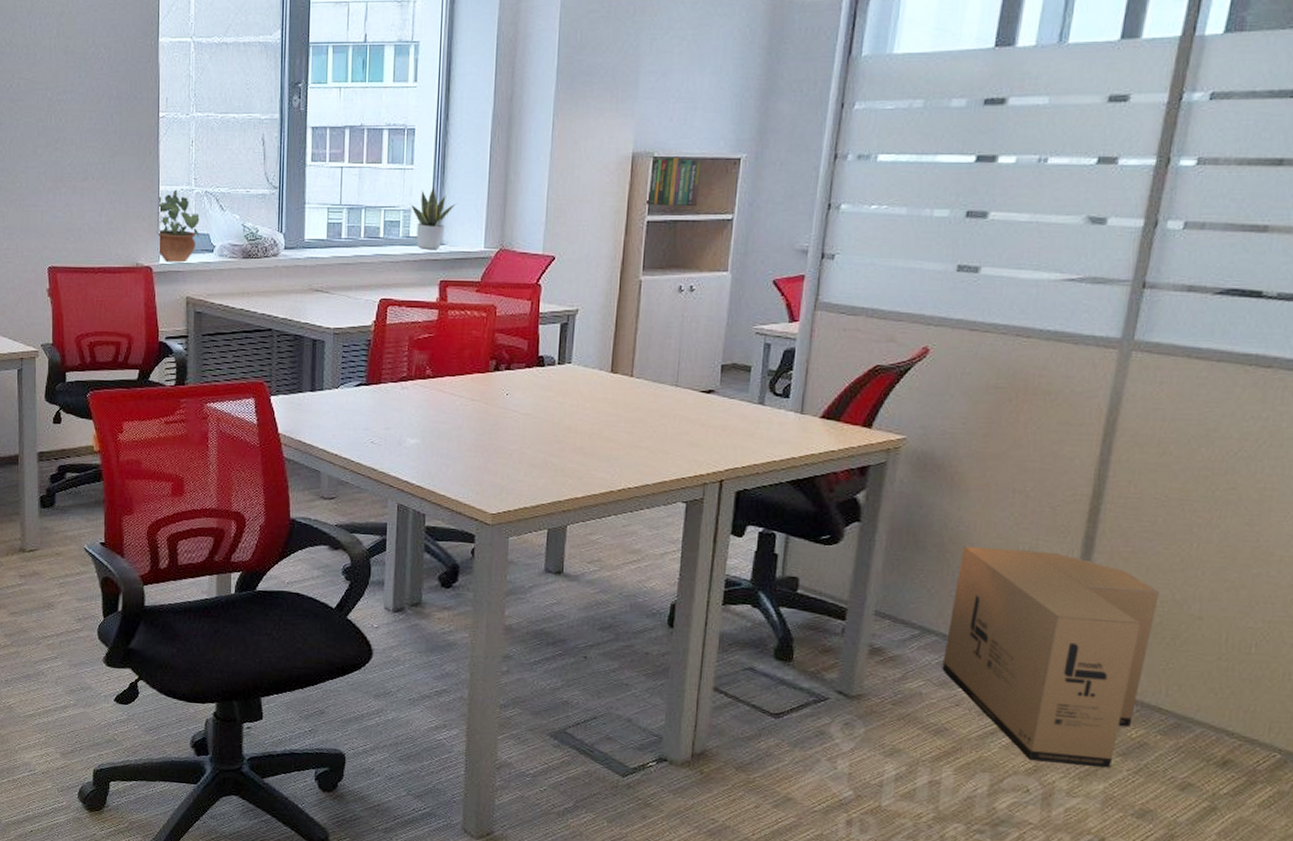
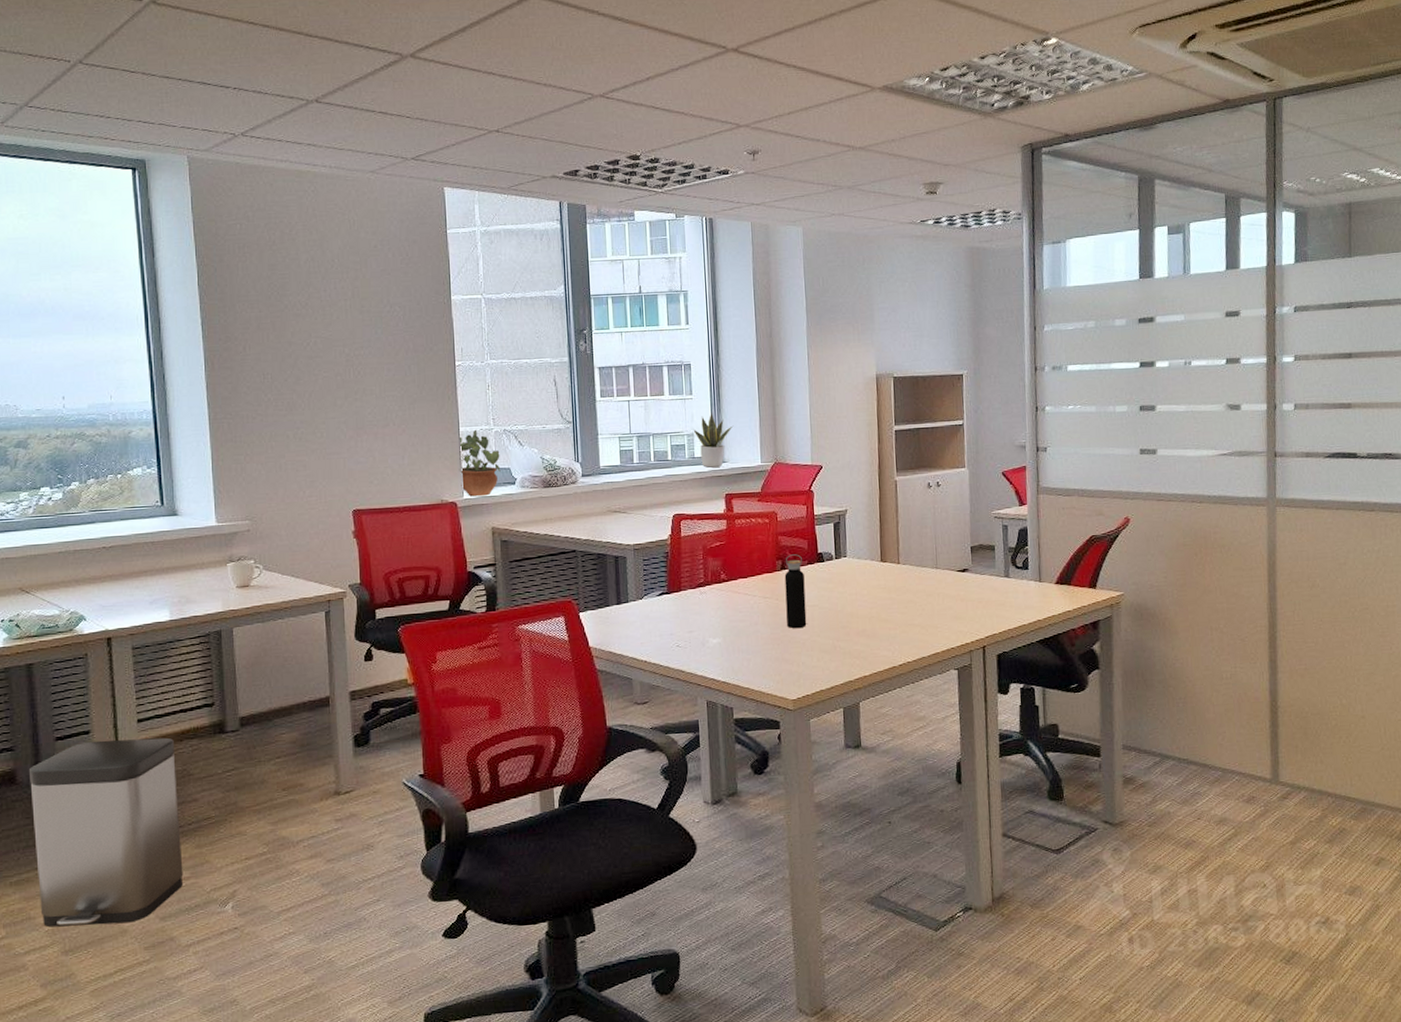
water bottle: none [494,355,520,437] -> present [784,554,807,628]
books: present [644,156,702,207] -> none [890,376,934,417]
cardboard box: present [942,546,1160,768] -> none [1180,676,1331,859]

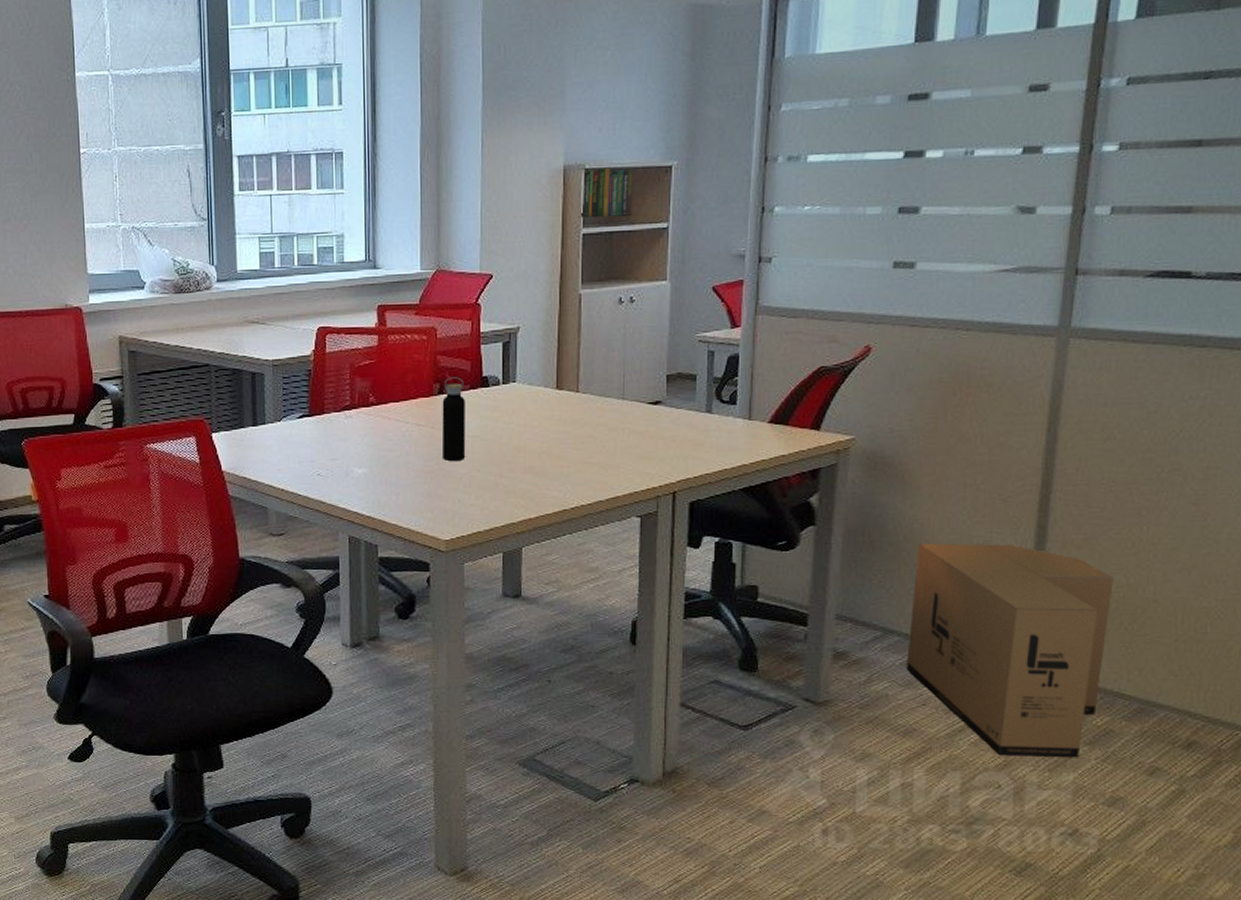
potted plant: present [459,429,501,497] -> none [84,226,129,302]
potted plant: present [693,412,734,468] -> none [343,209,391,274]
books: none [890,376,934,417] -> present [578,167,634,218]
cardboard box: none [1180,676,1331,859] -> present [906,543,1114,758]

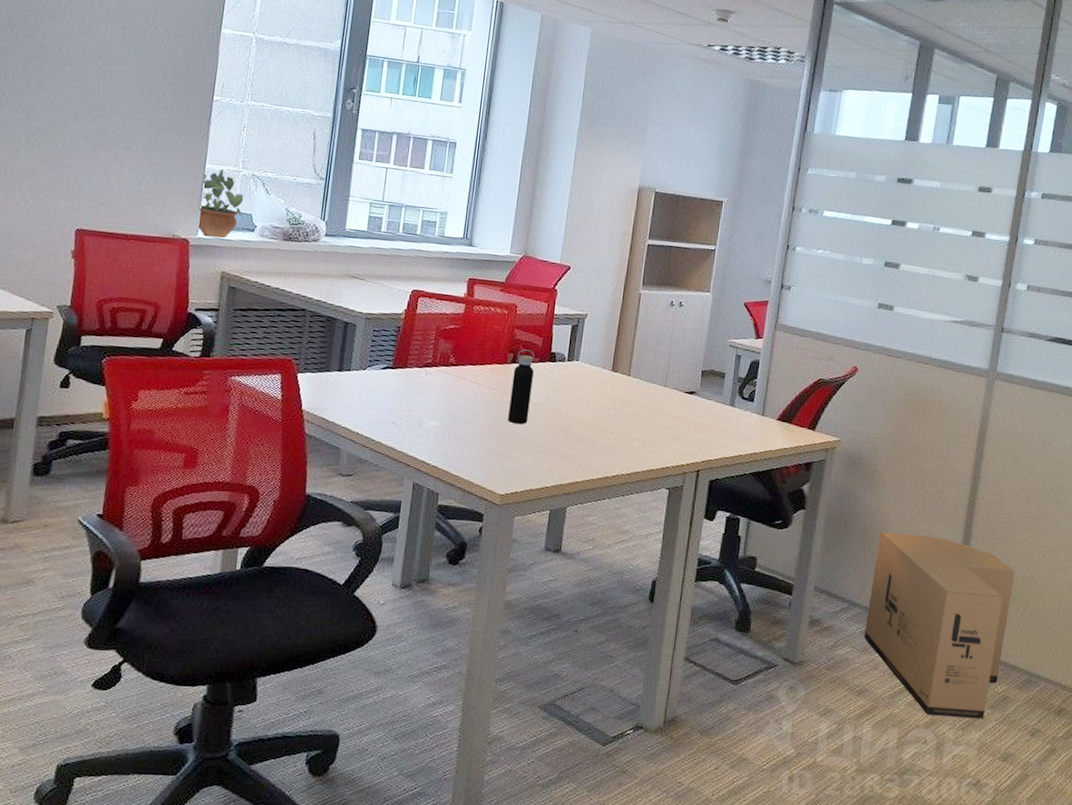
potted plant: none [84,226,129,302] -> present [196,168,244,239]
books: present [578,167,634,218] -> none [646,192,693,237]

